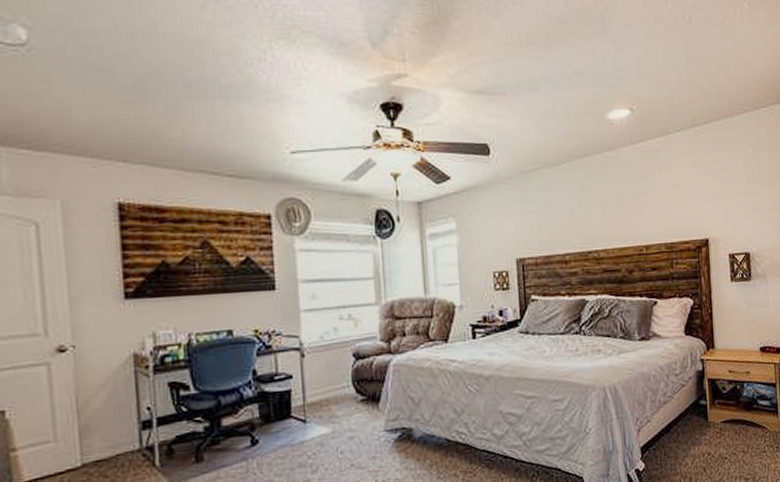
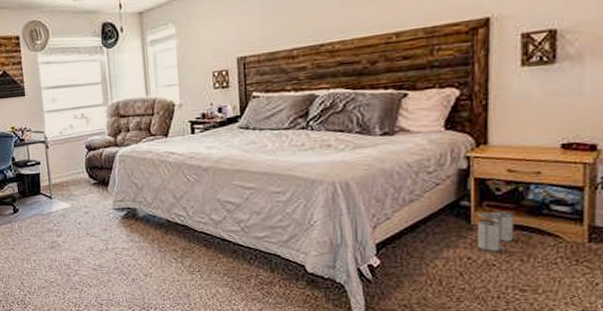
trash can: none [712,407,737,446] -> present [478,210,515,253]

